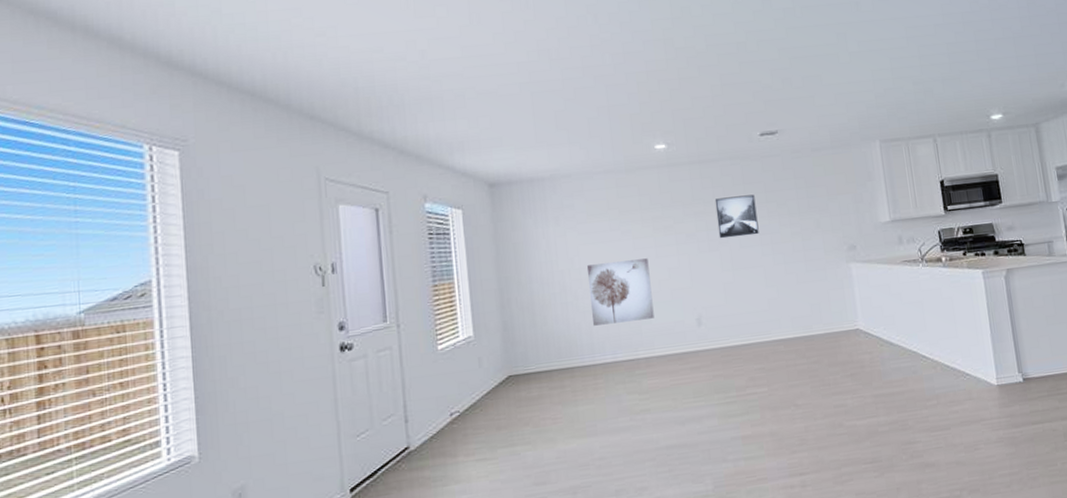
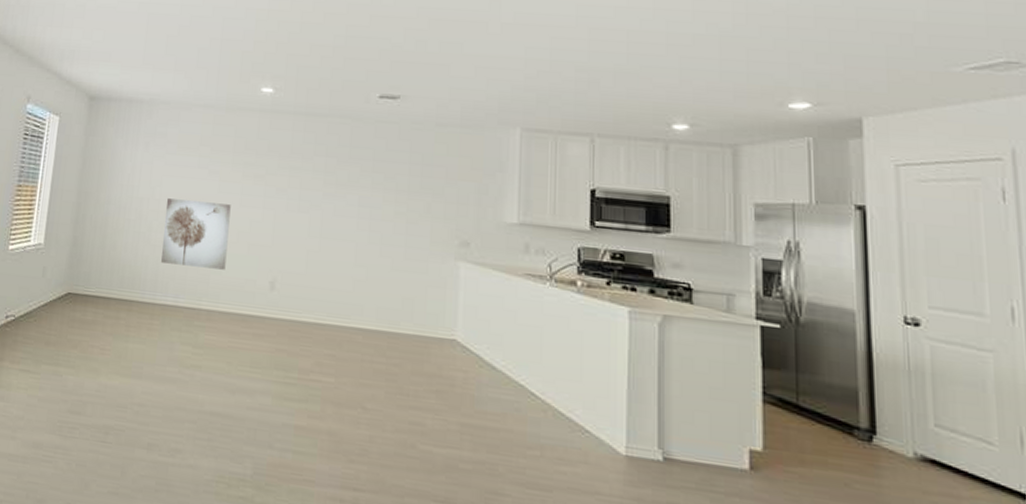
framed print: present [715,194,759,239] -> none [312,157,361,205]

